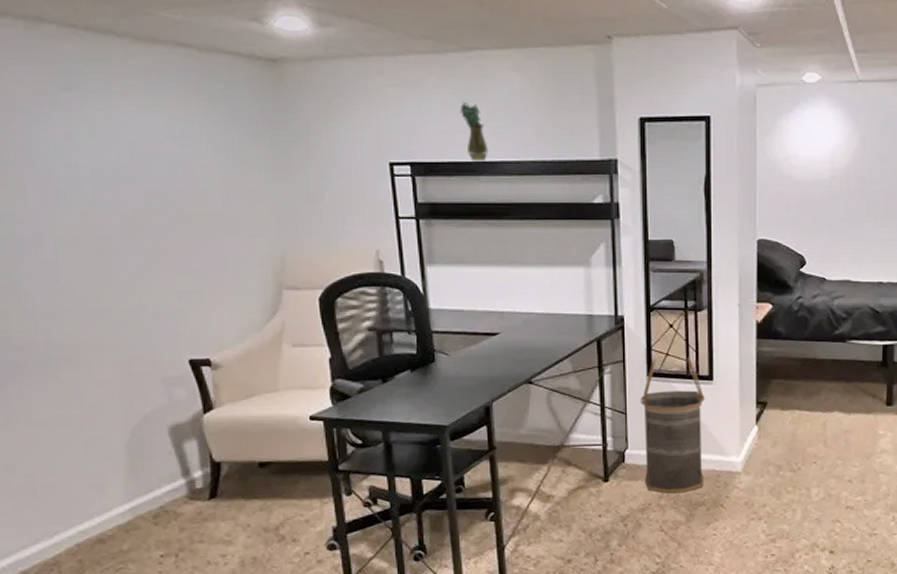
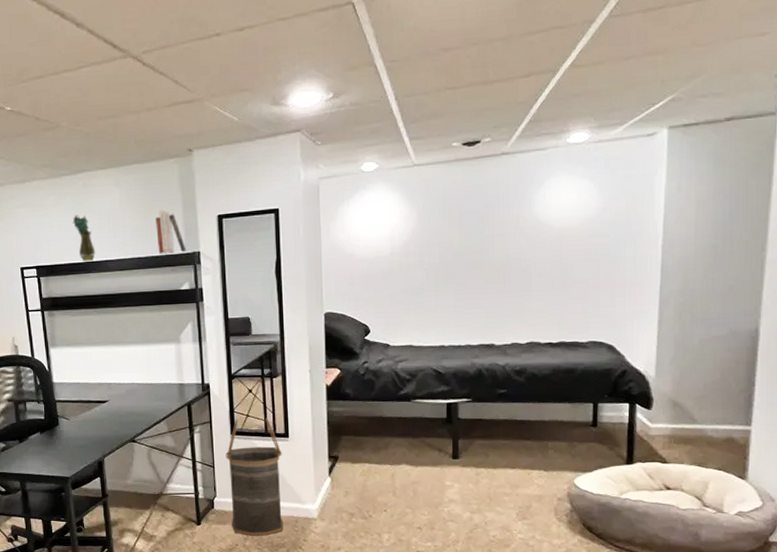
books: none [565,105,603,159] -> present [155,210,188,254]

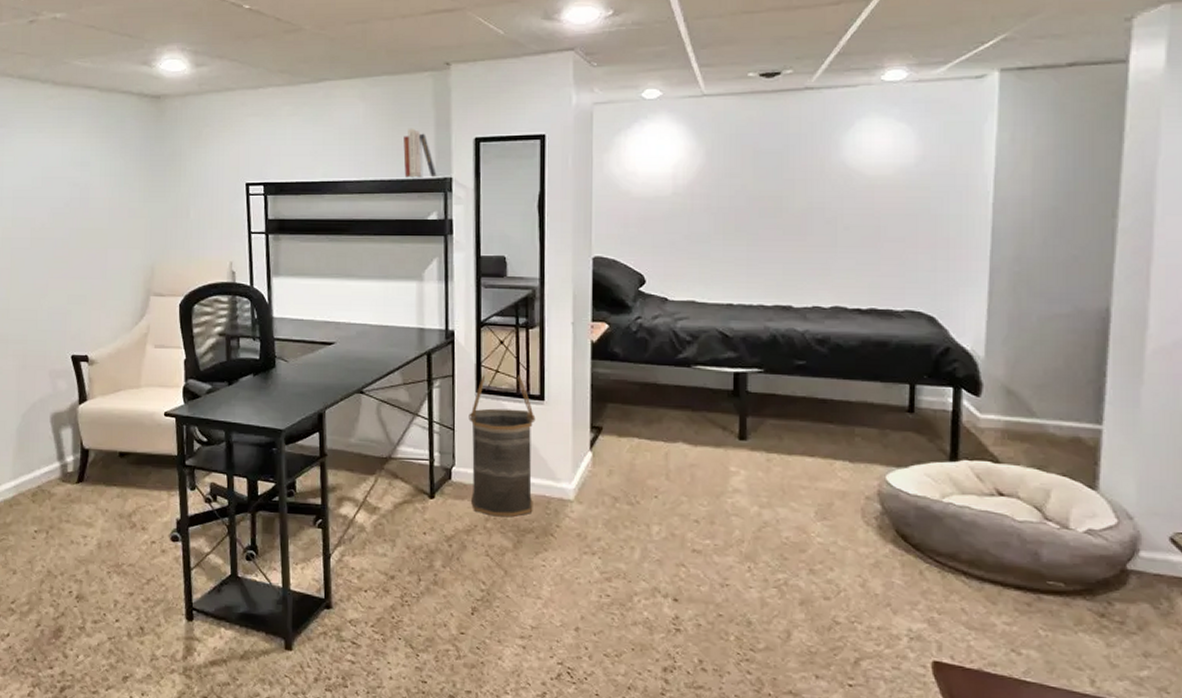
vase: present [72,214,96,262] -> none [308,127,333,181]

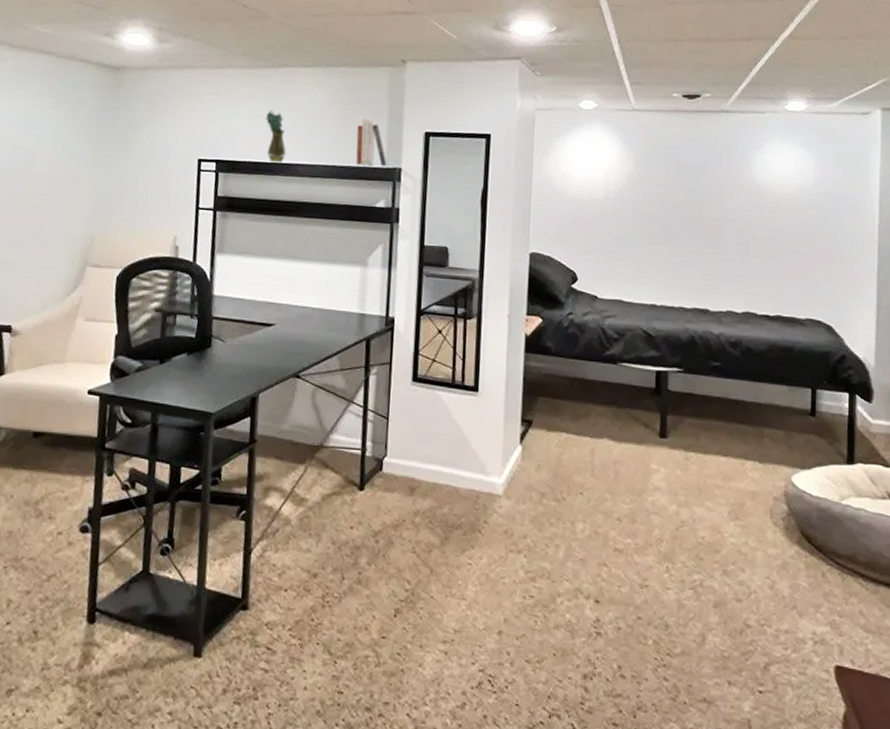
vase: none [308,127,333,181] -> present [265,110,286,163]
basket: present [469,375,536,518] -> none [401,364,469,512]

